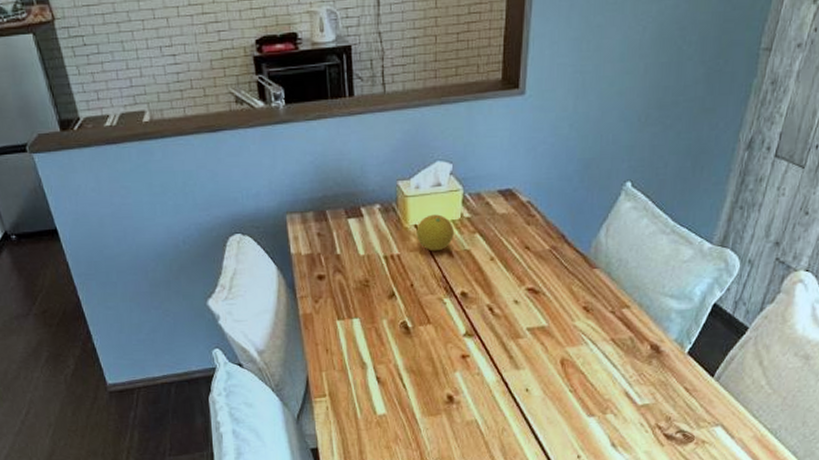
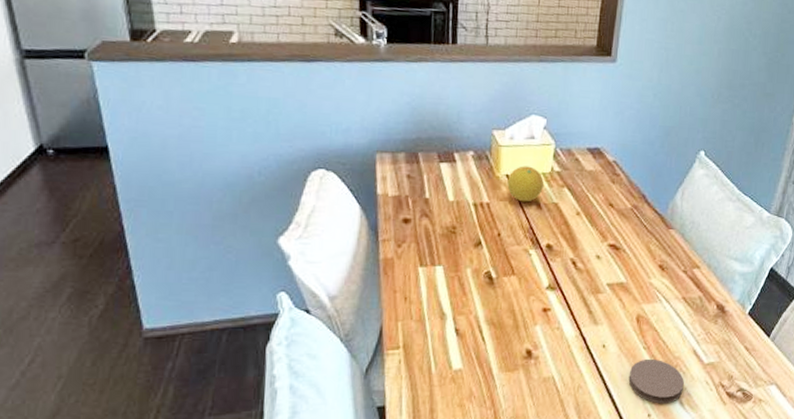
coaster: none [555,401,616,446] -> present [628,358,684,404]

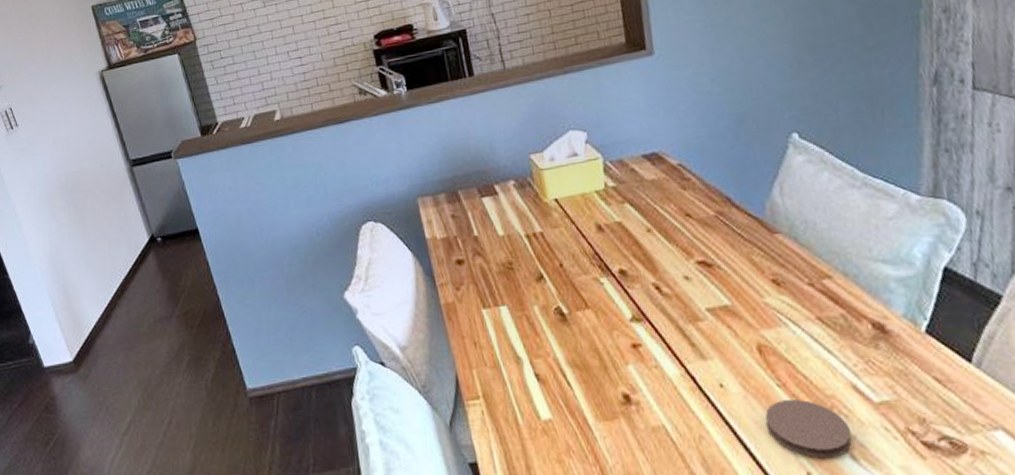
fruit: present [507,166,544,202] -> none [557,186,601,227]

